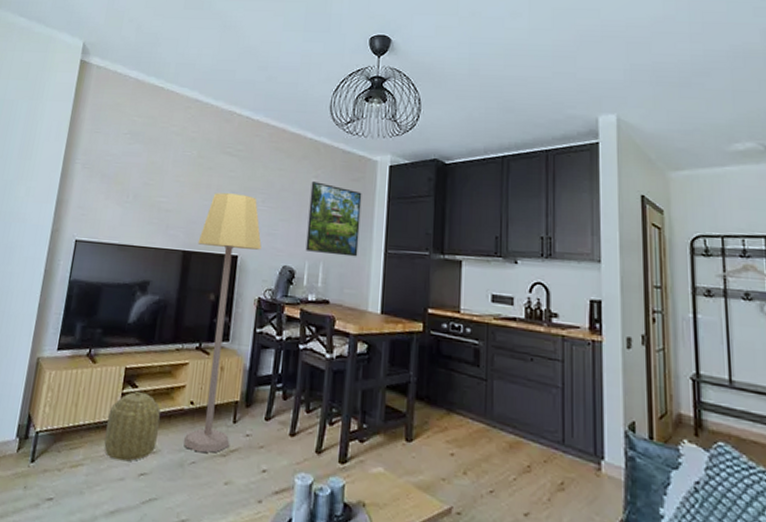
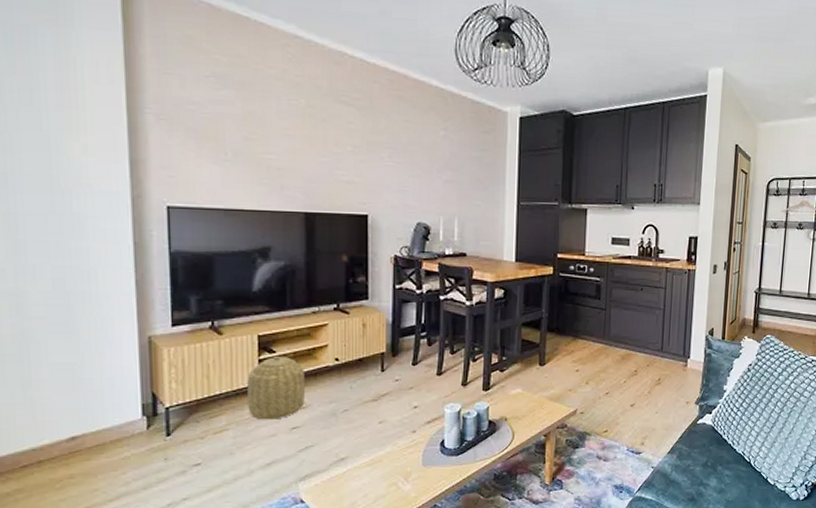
lamp: present [184,192,262,453] -> none [320,147,392,401]
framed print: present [305,181,362,257] -> none [439,134,493,210]

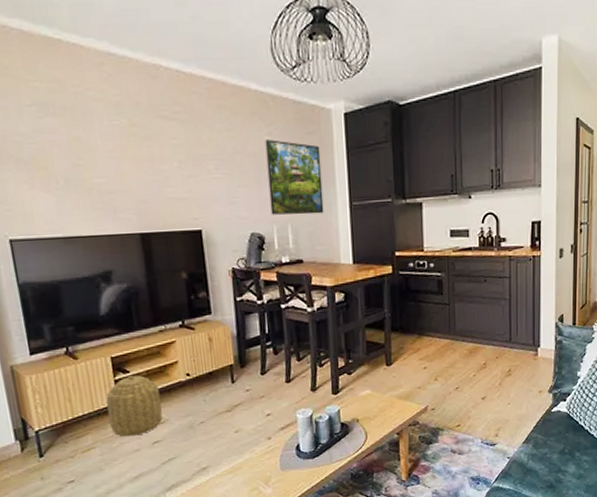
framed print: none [439,134,493,210] -> present [265,139,324,215]

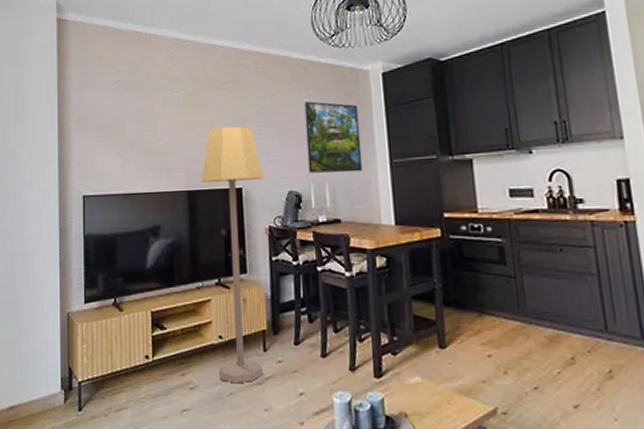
basket: present [106,375,163,437] -> none [143,332,194,400]
lamp: none [154,163,233,414] -> present [200,126,264,384]

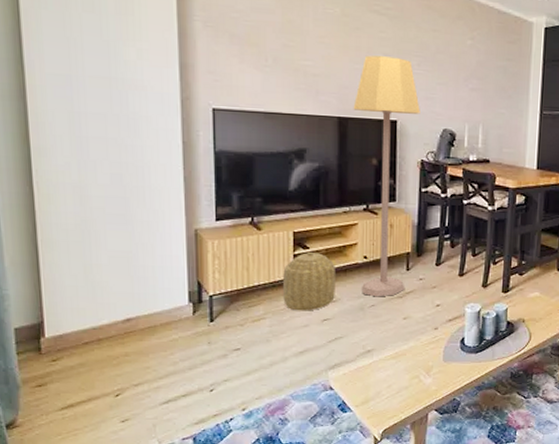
basket: none [143,332,194,400] -> present [283,251,337,311]
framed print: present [304,101,363,173] -> none [465,43,518,119]

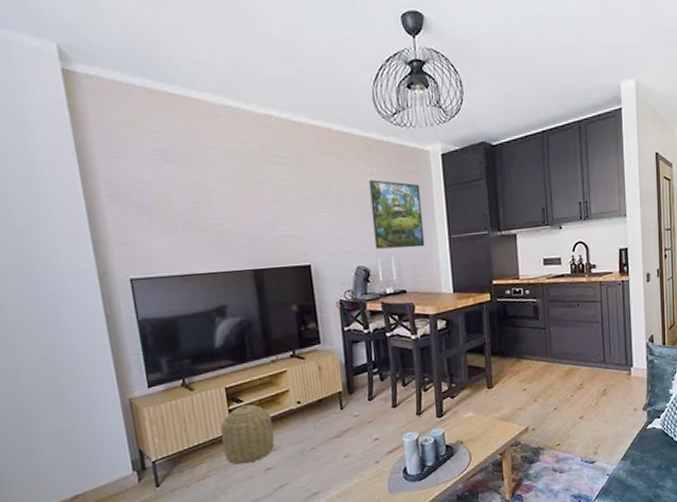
lamp: present [353,55,420,297] -> none [266,203,342,440]
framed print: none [465,43,518,119] -> present [368,180,425,249]

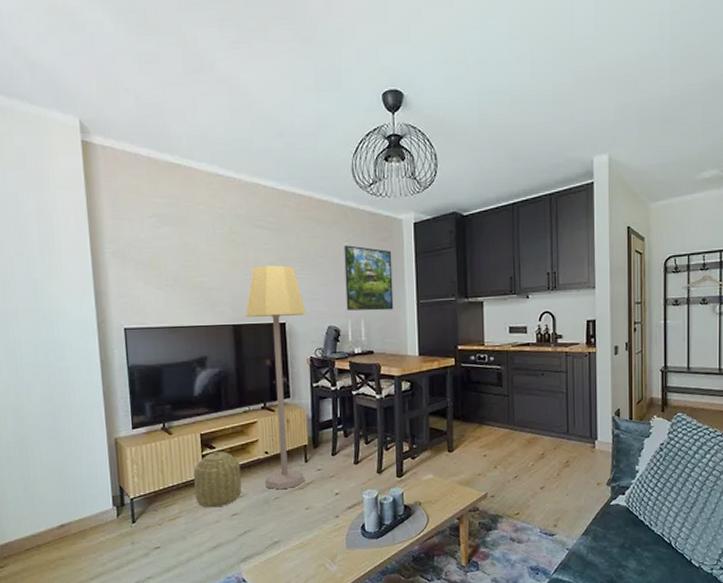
lamp: none [266,203,342,440] -> present [245,265,306,490]

